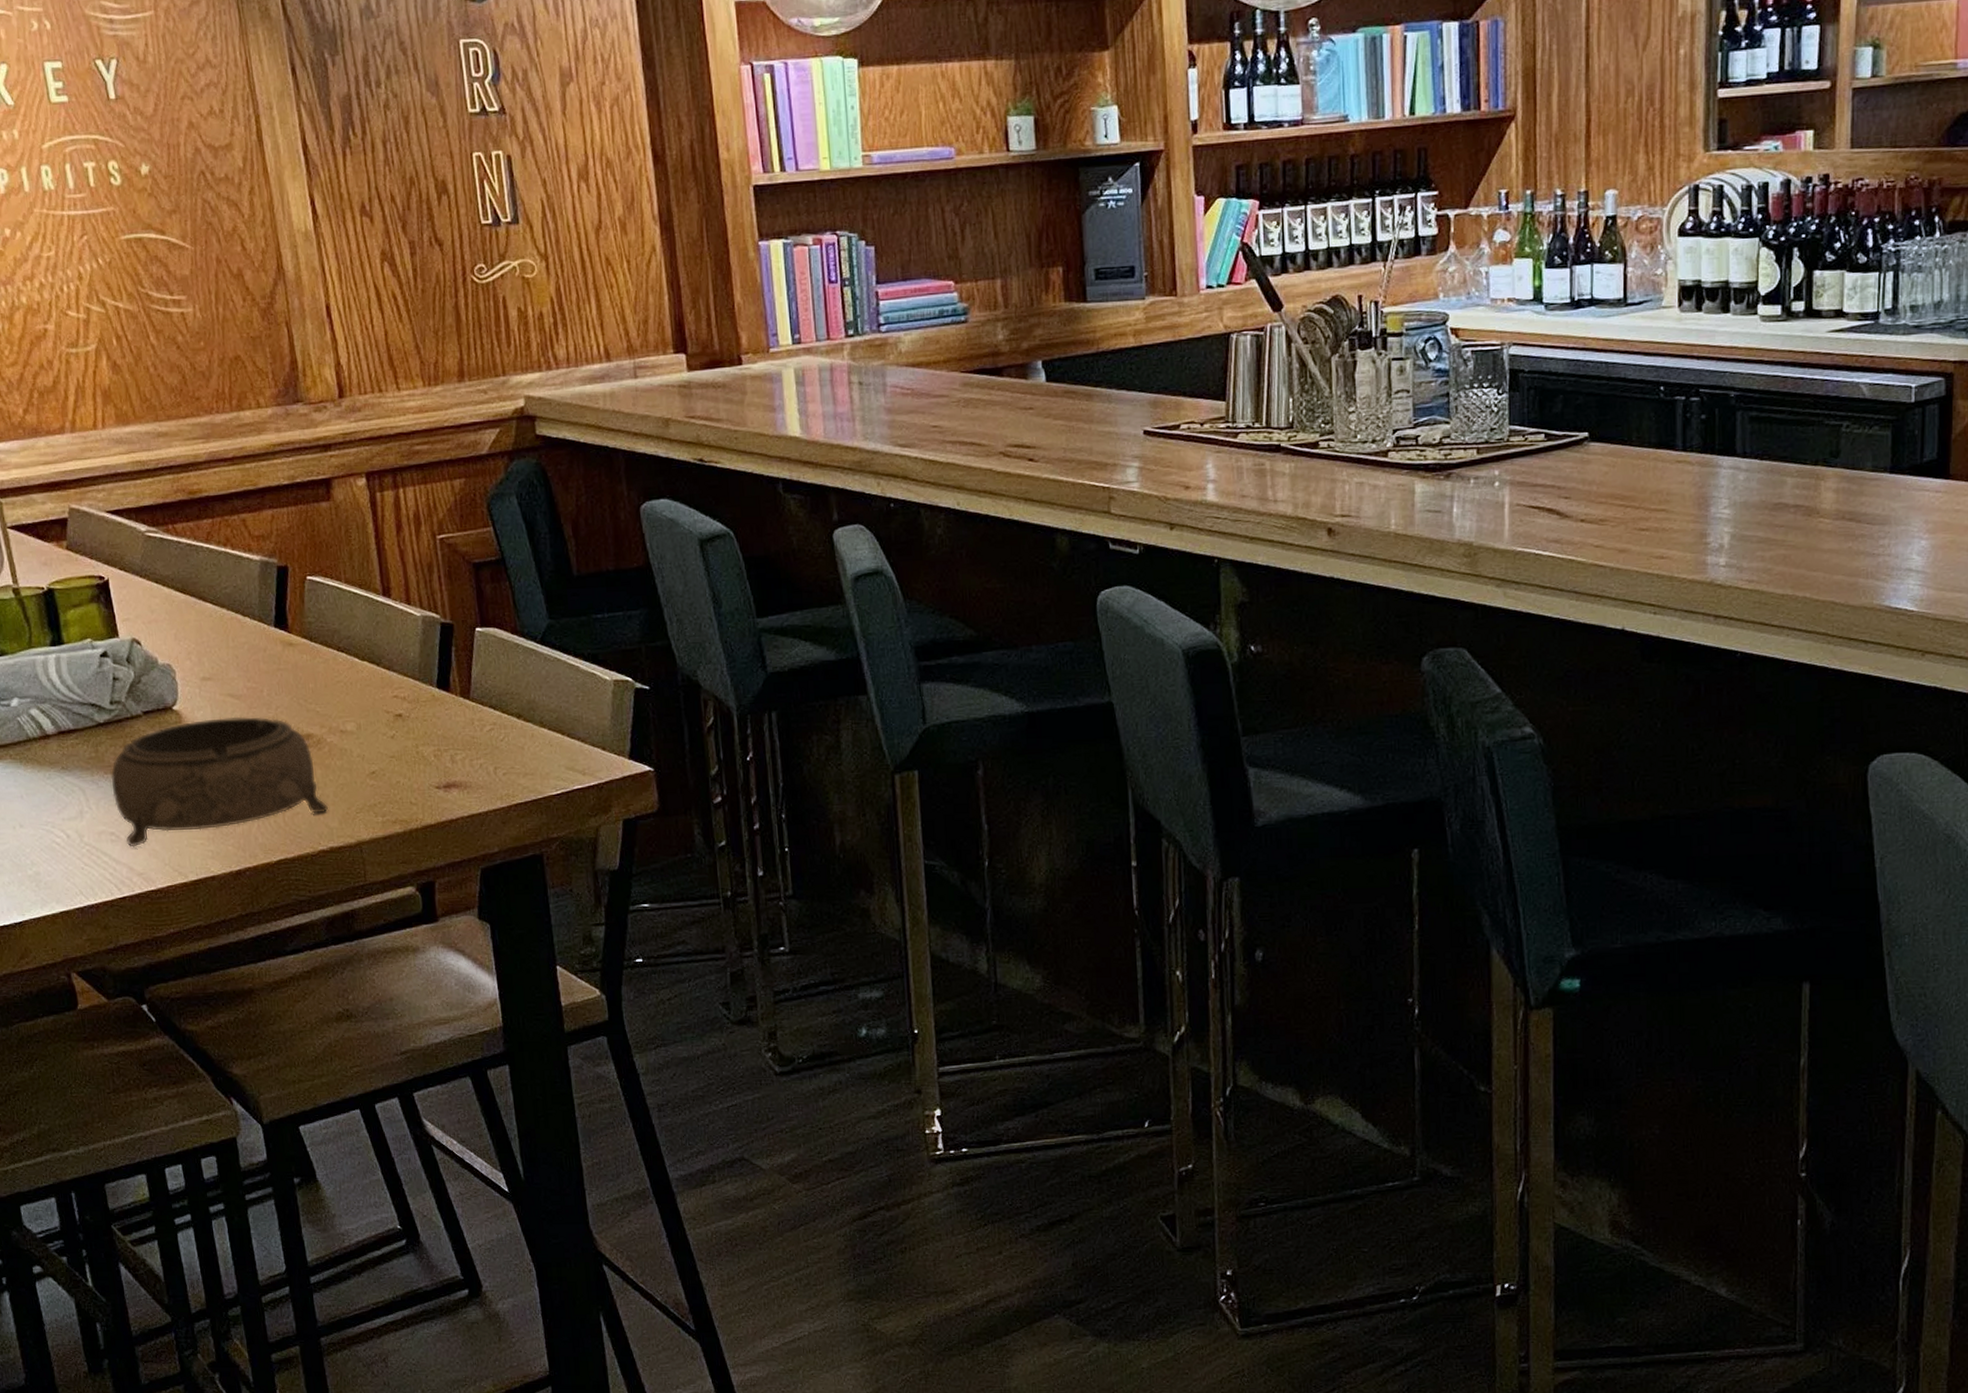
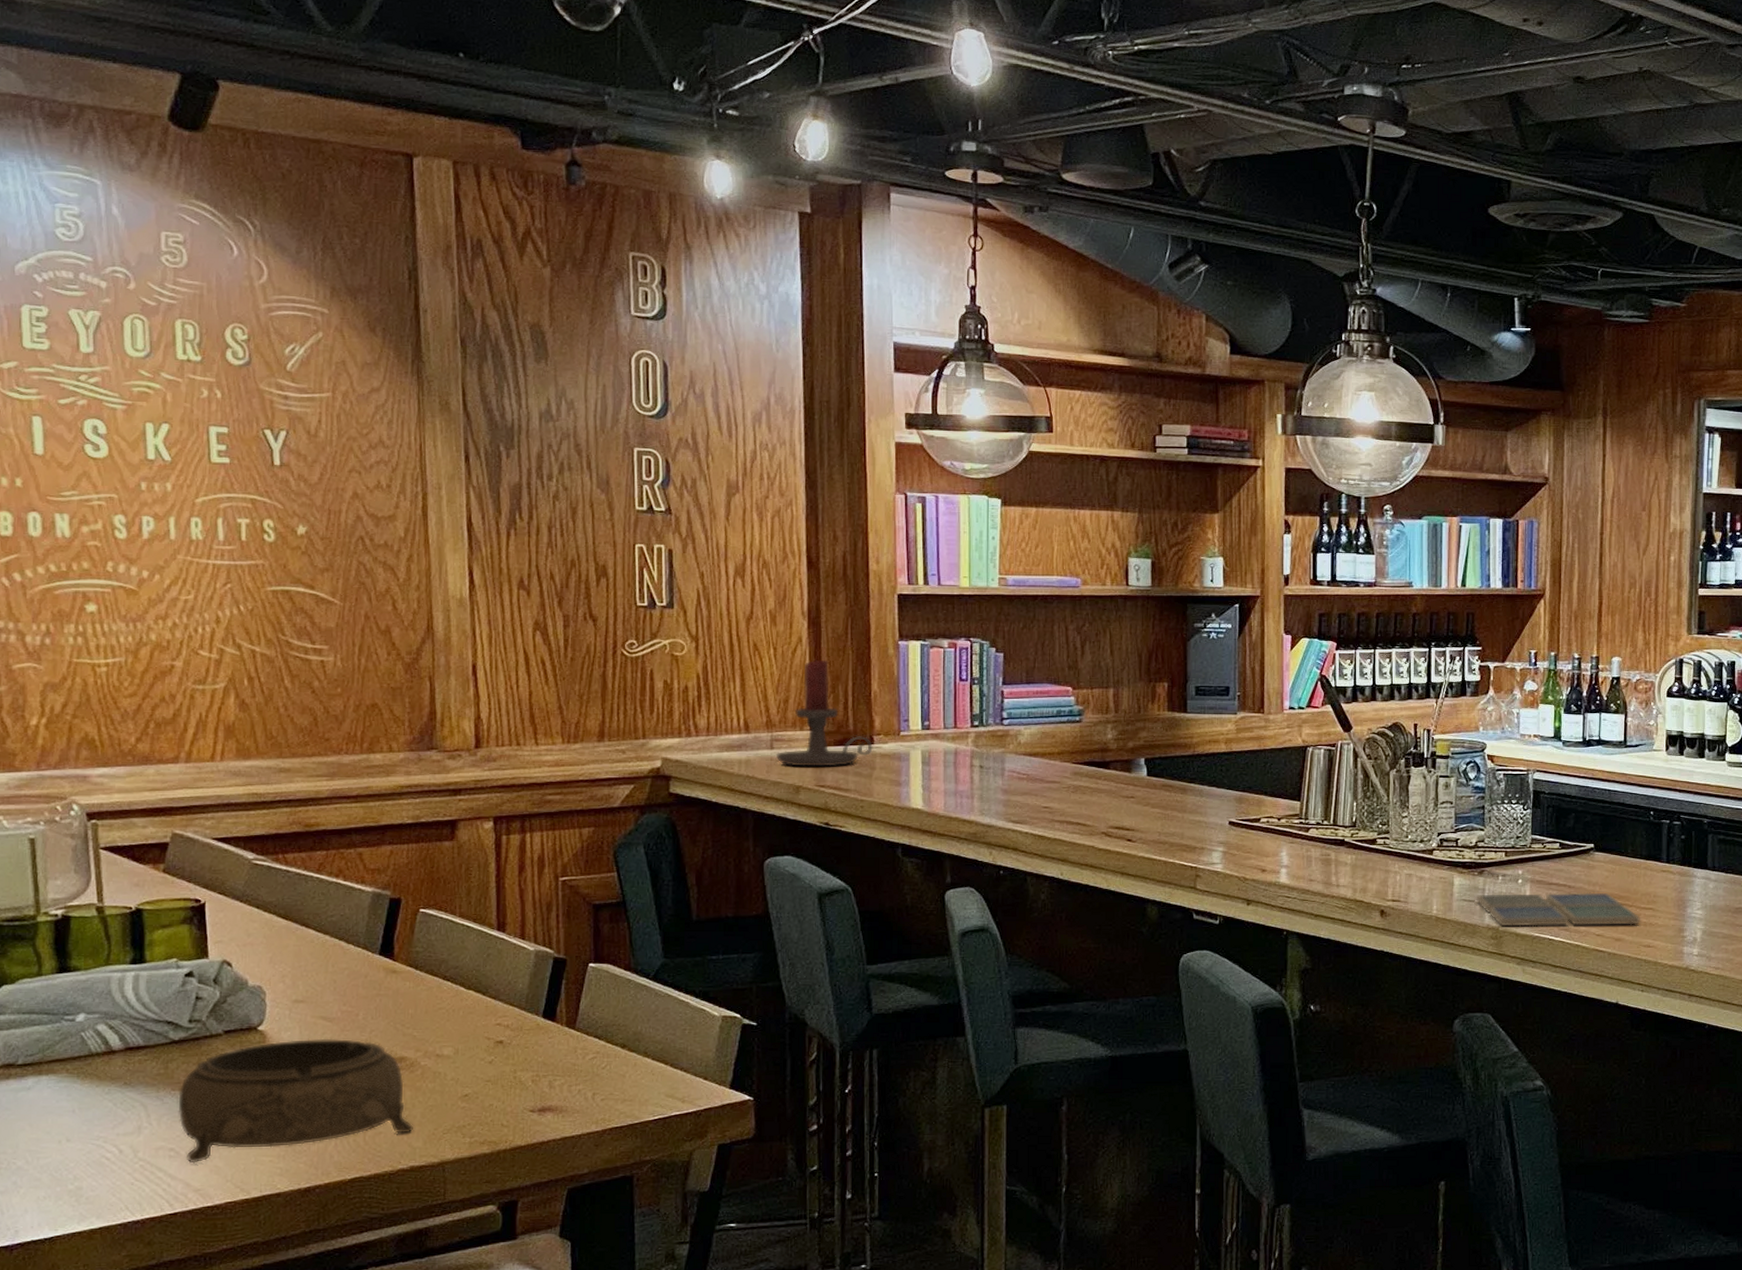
candle holder: none [640,270,742,397] -> present [775,659,873,767]
drink coaster: none [1442,492,1650,540] -> present [1475,892,1640,927]

